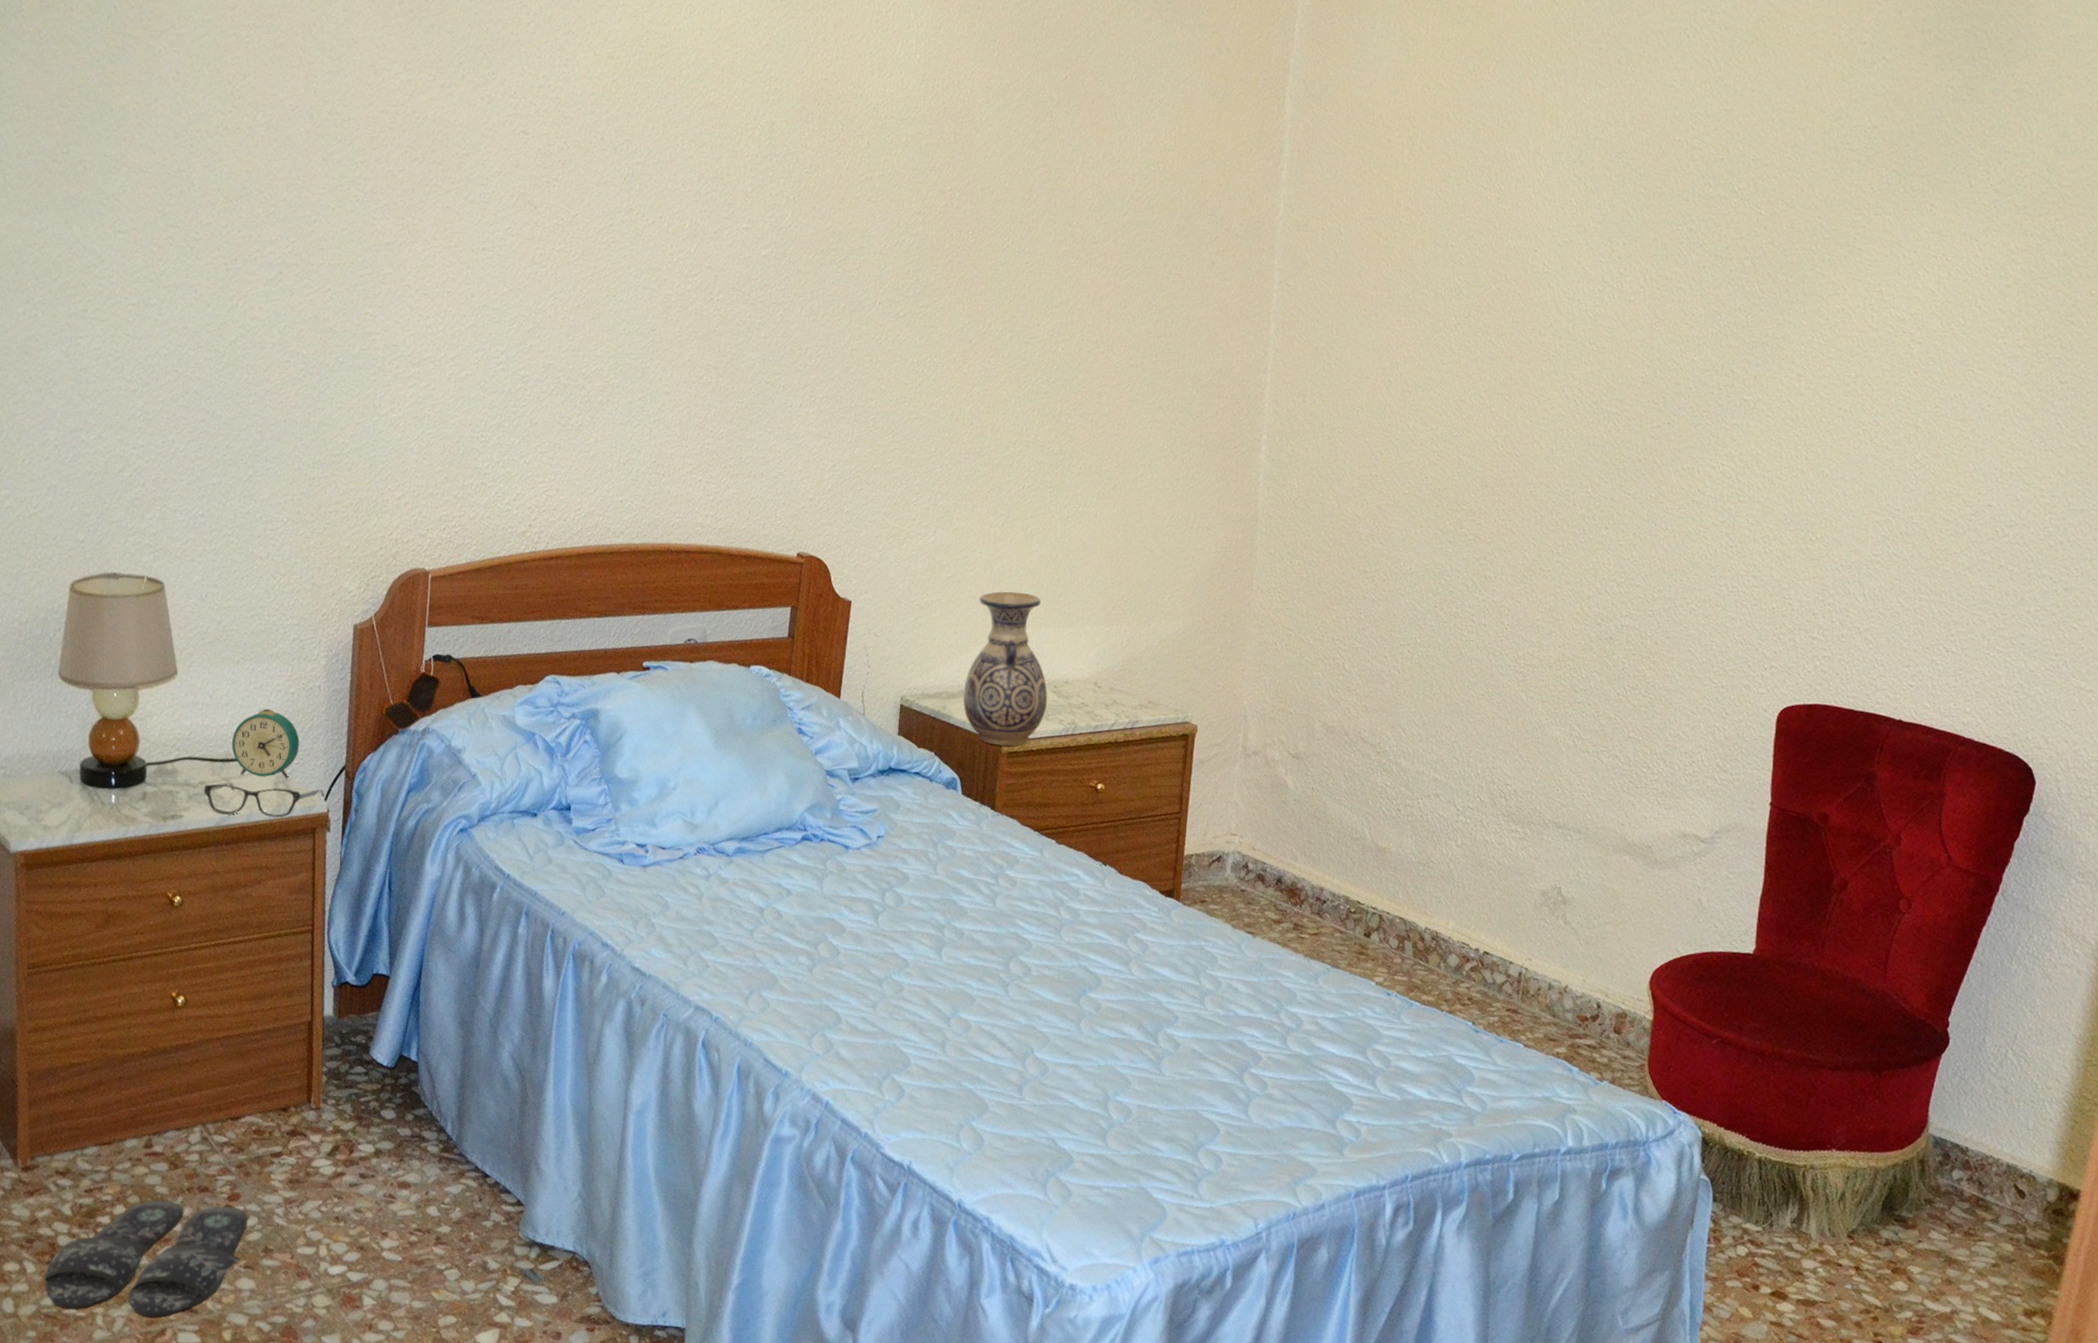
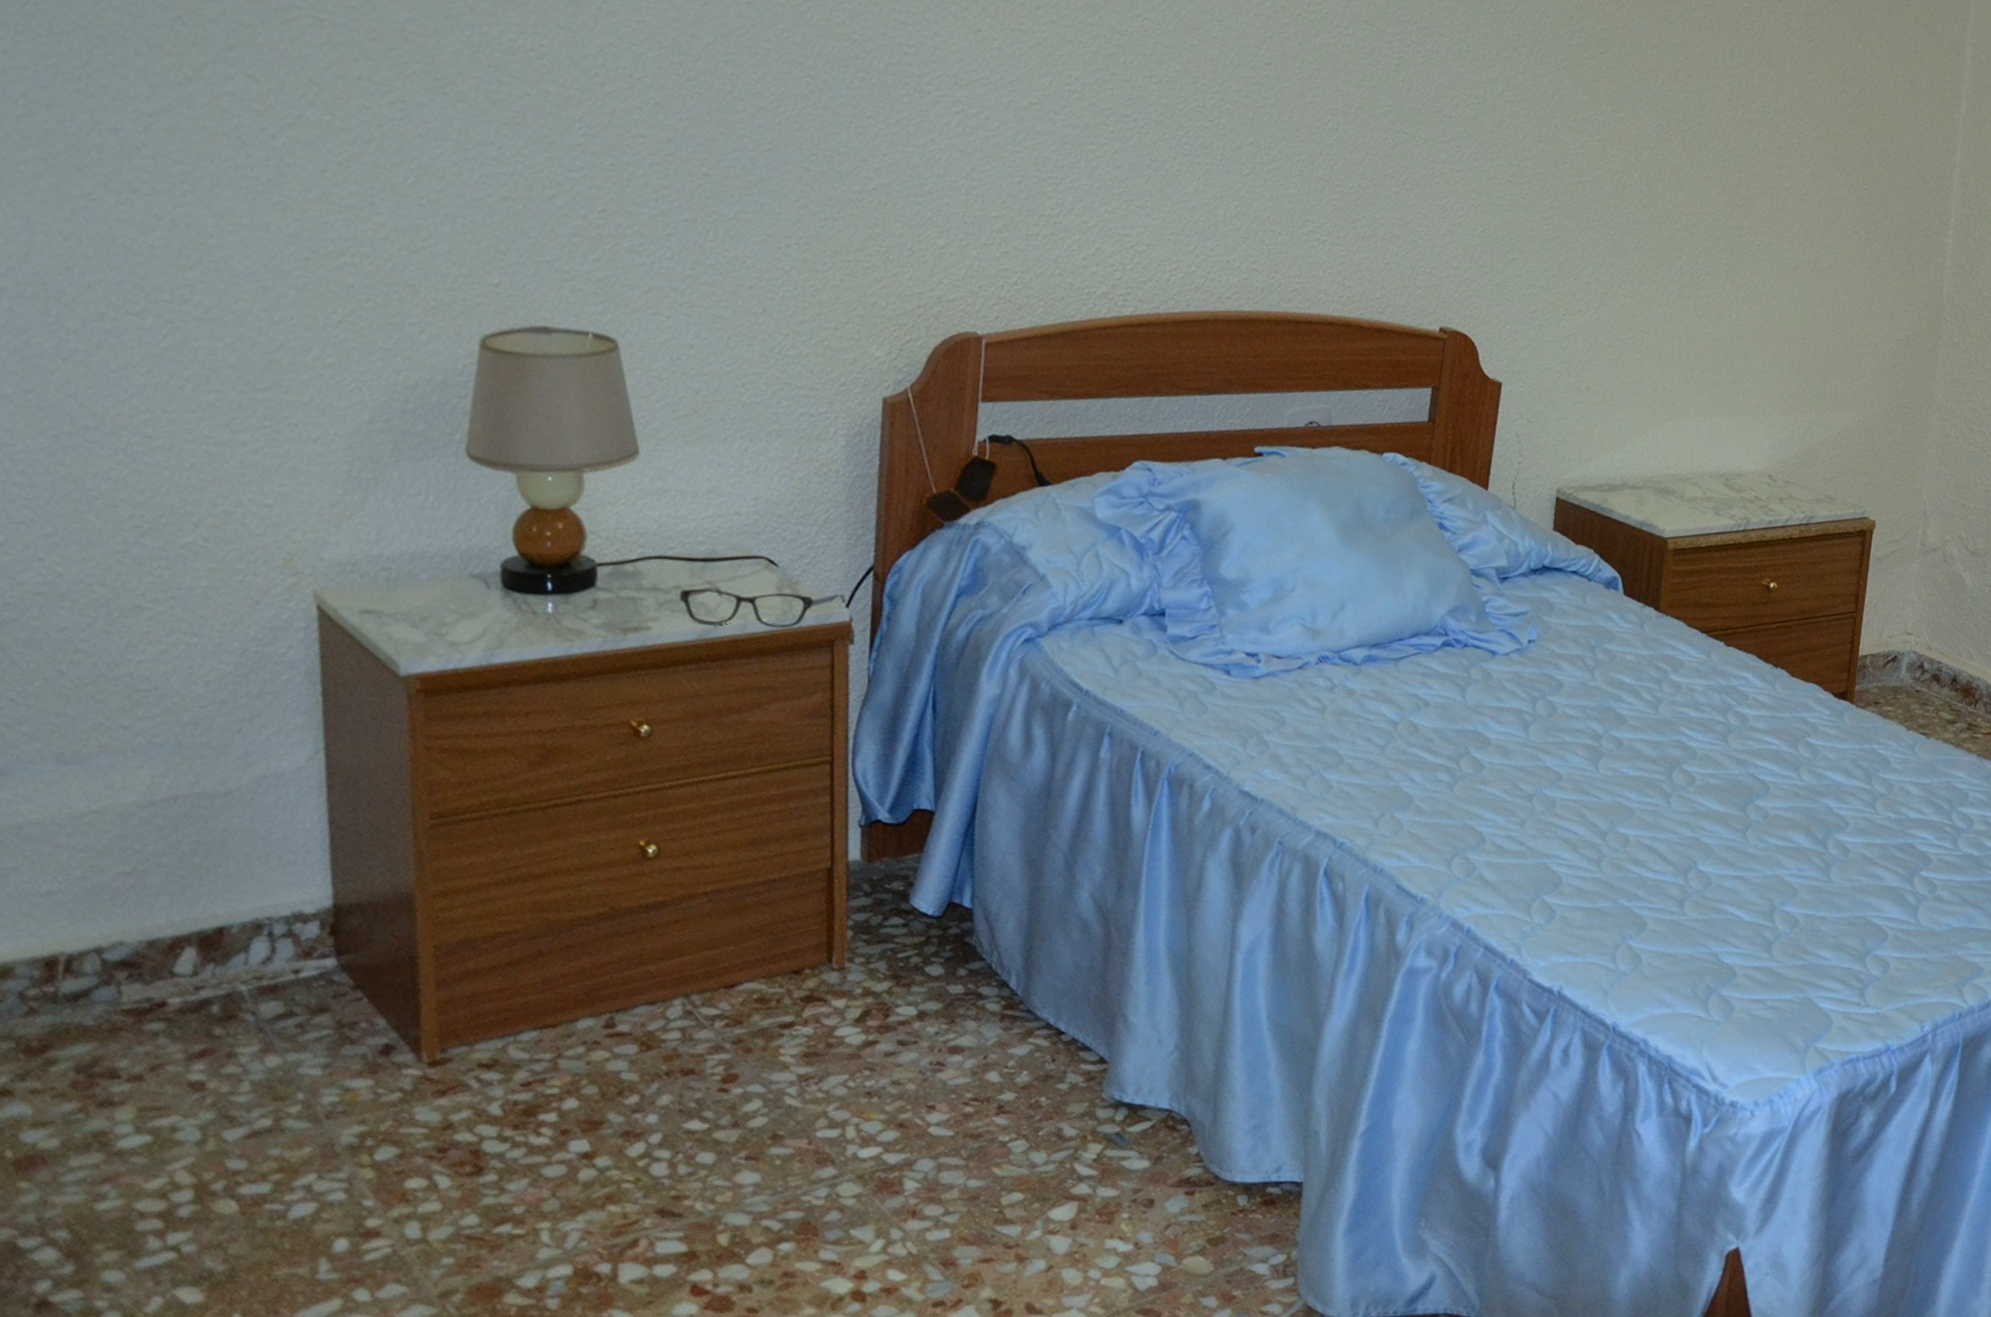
slippers: present [43,1200,248,1318] -> none [463,1088,749,1227]
alarm clock: present [232,708,300,778] -> none [717,497,811,581]
vase: present [962,591,1048,747] -> none [1625,376,1719,543]

